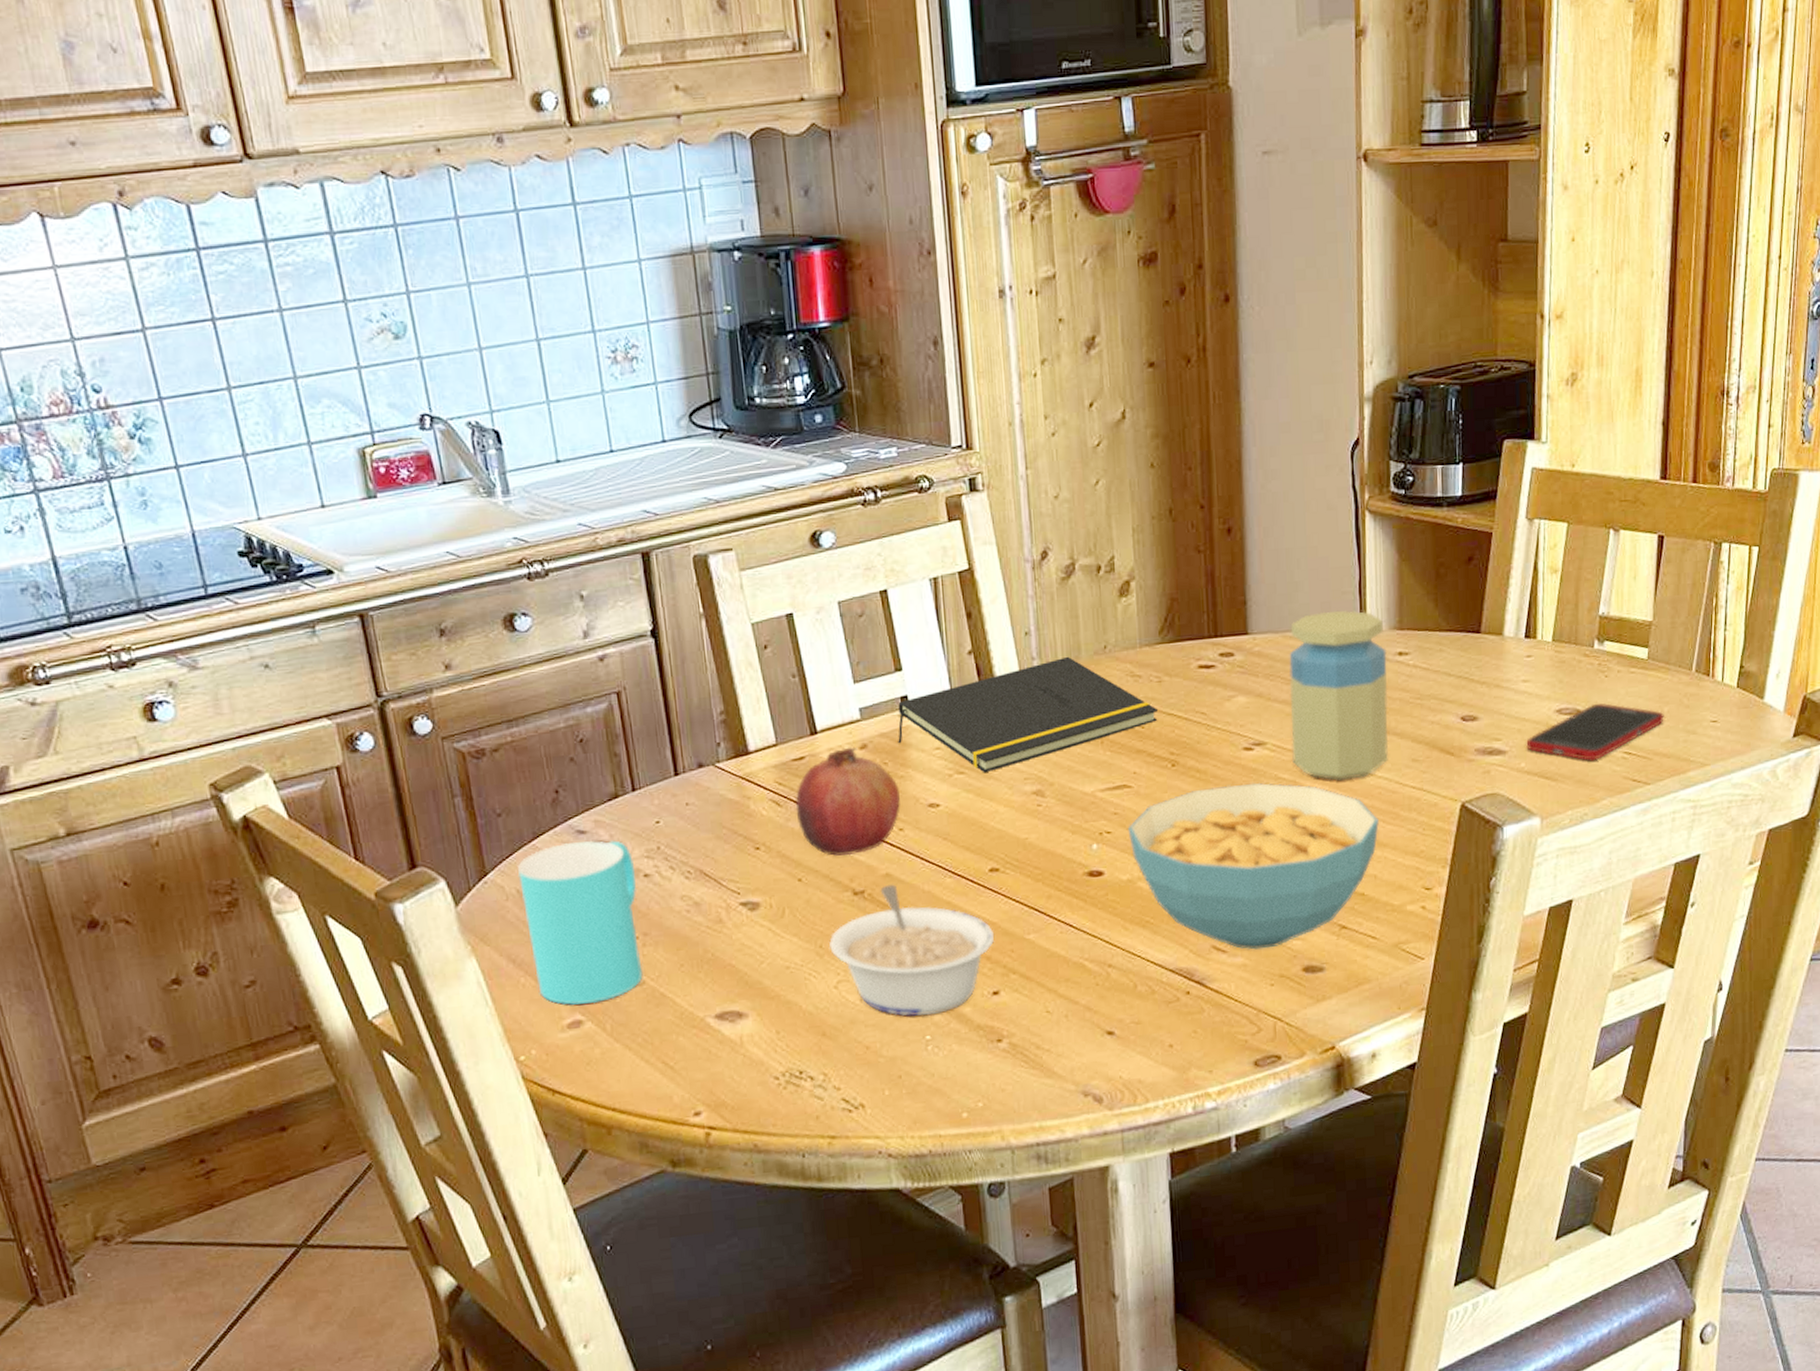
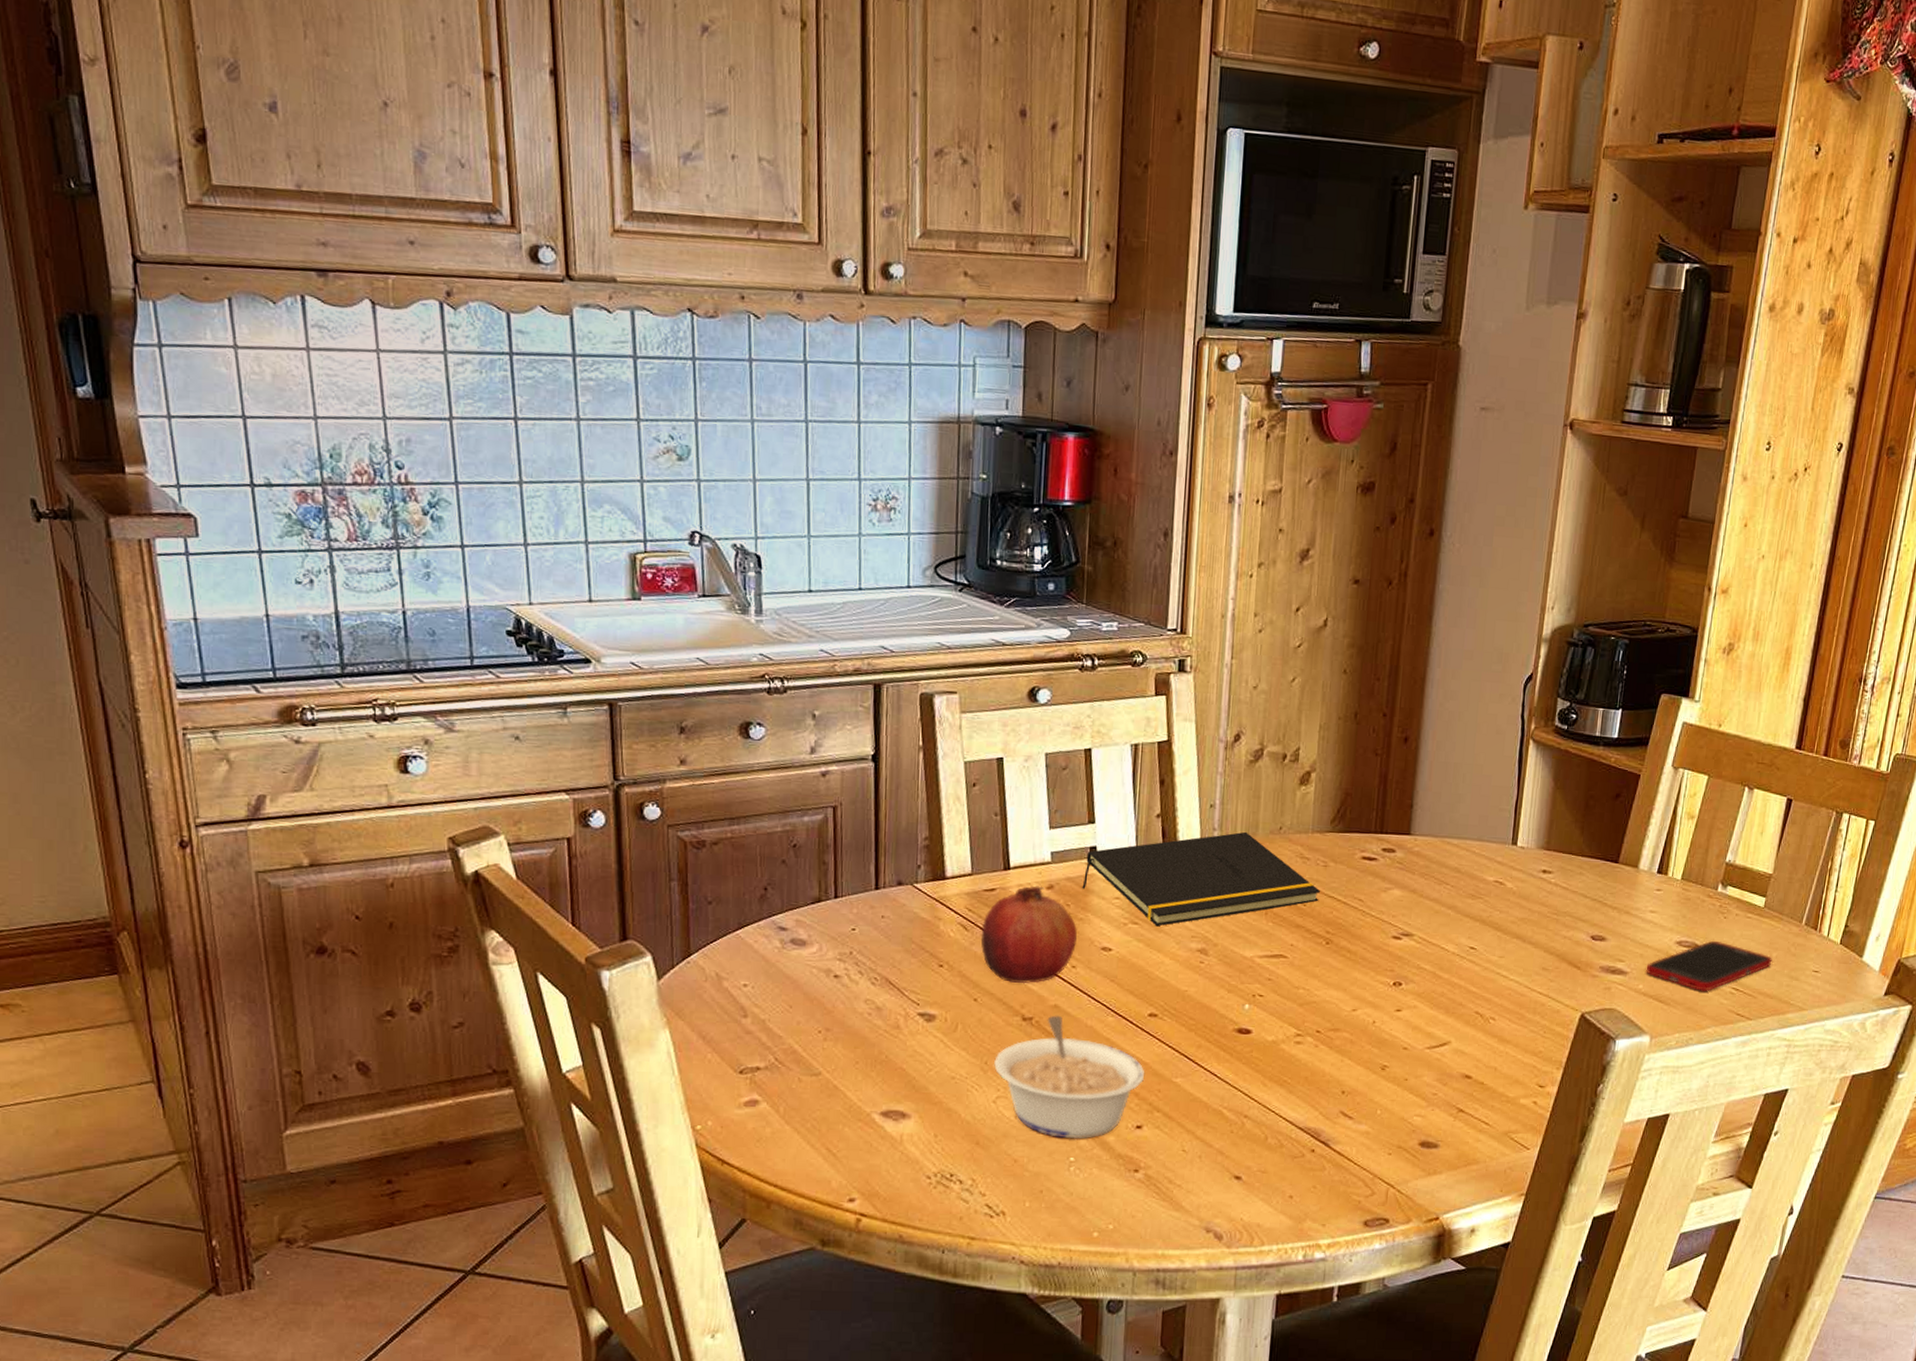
cup: present [517,840,643,1005] -> none [719,937,827,1087]
cereal bowl: present [1127,782,1379,950] -> none [1278,968,1505,1121]
jar: present [1289,610,1389,781] -> none [1435,824,1533,979]

